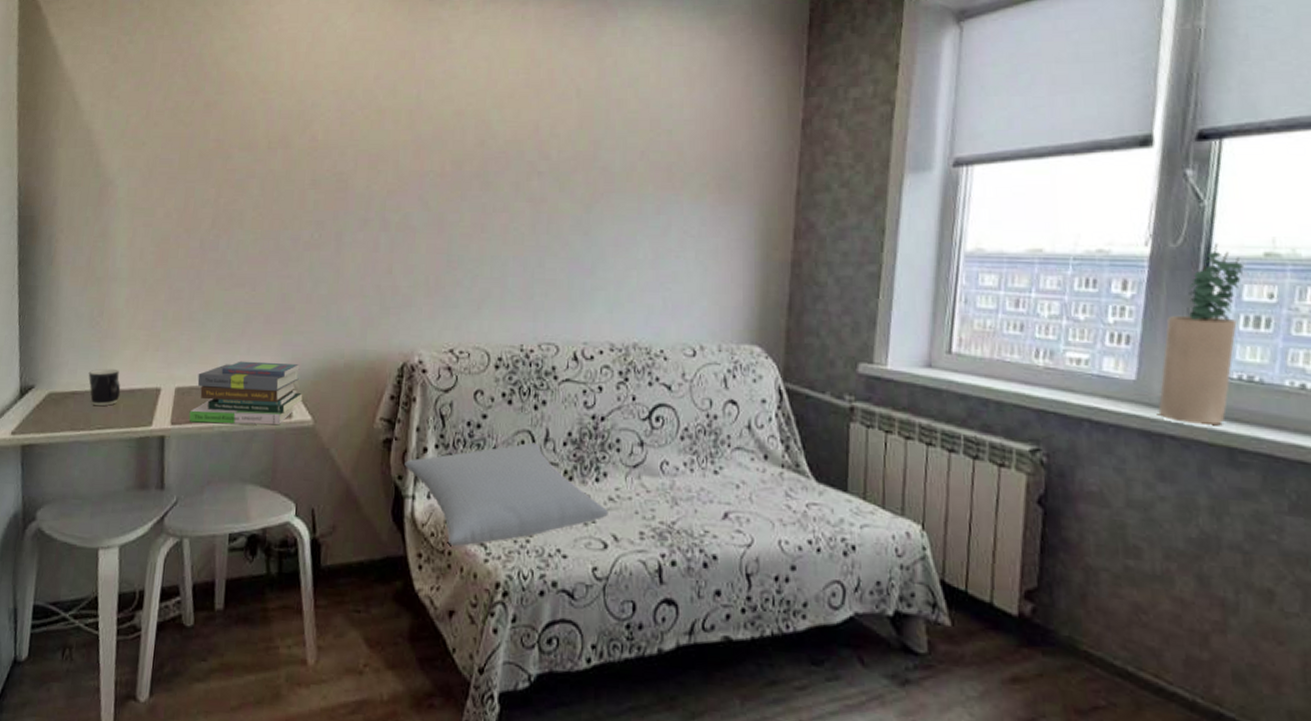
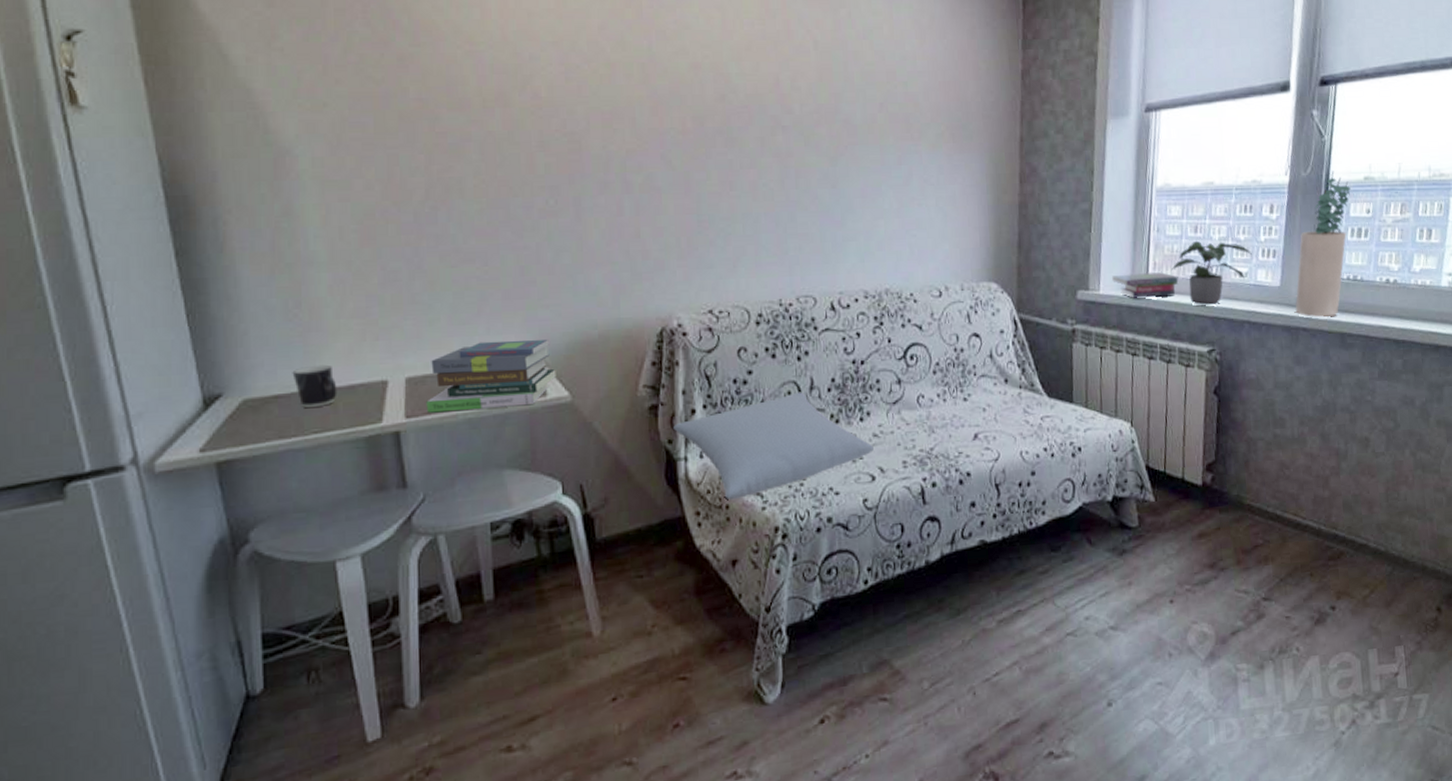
books: none [904,348,992,381] -> present [1112,271,1179,298]
potted plant: none [983,316,1096,396] -> present [1172,240,1252,306]

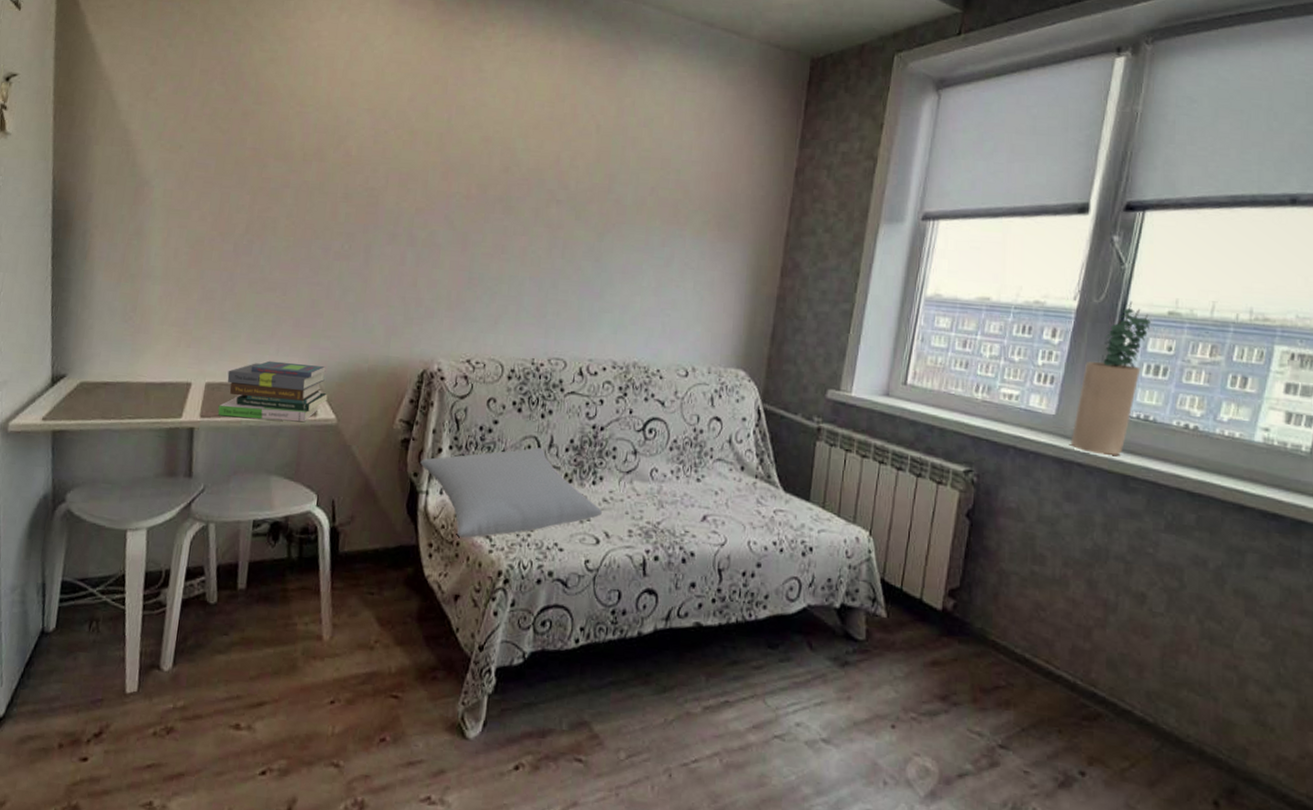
mug: present [292,364,337,409] -> none [120,361,152,397]
books: present [1112,271,1179,298] -> none [867,379,940,409]
potted plant: present [1172,240,1252,306] -> none [933,355,1026,425]

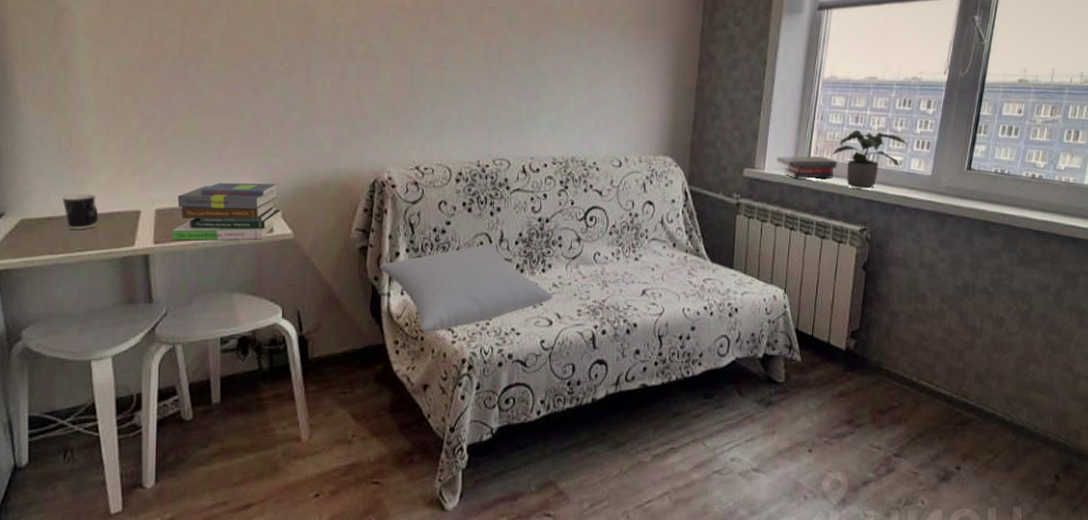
mug: none [120,361,152,397] -> present [62,194,99,230]
books: none [867,379,940,409] -> present [777,155,838,180]
potted plant: none [933,355,1026,425] -> present [832,129,907,189]
vase: present [1070,301,1151,457] -> none [944,72,1005,206]

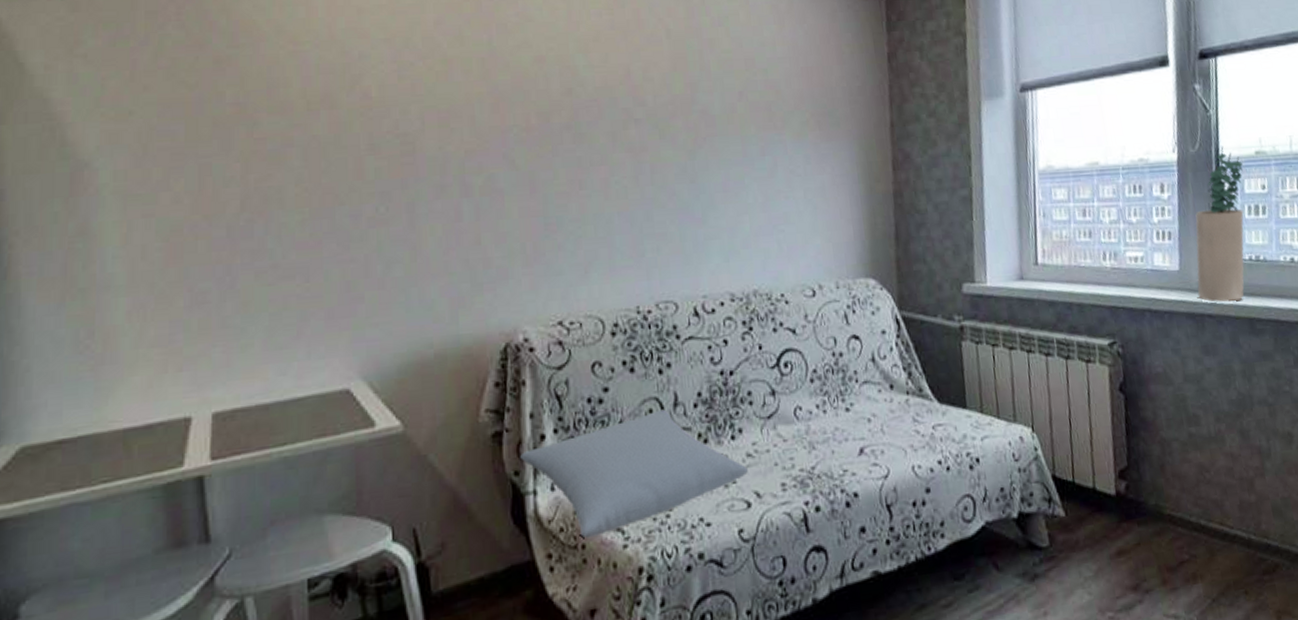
mug: present [62,194,99,230] -> none [80,402,132,454]
books: present [171,182,282,241] -> none [235,362,386,453]
books: present [777,155,838,180] -> none [999,260,1071,290]
potted plant: present [832,129,907,189] -> none [1062,224,1147,295]
vase: none [944,72,1005,206] -> present [1195,146,1245,303]

